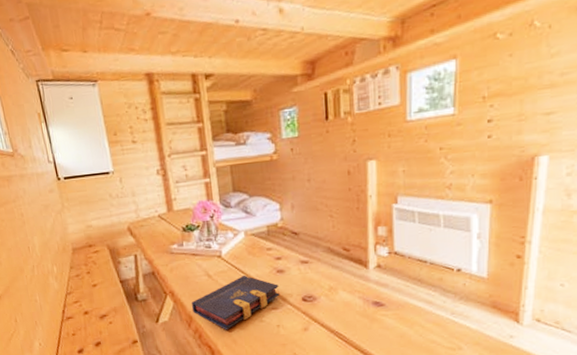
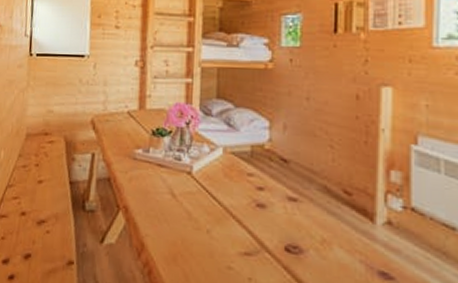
diary: present [192,274,280,330] -> none [146,201,257,272]

